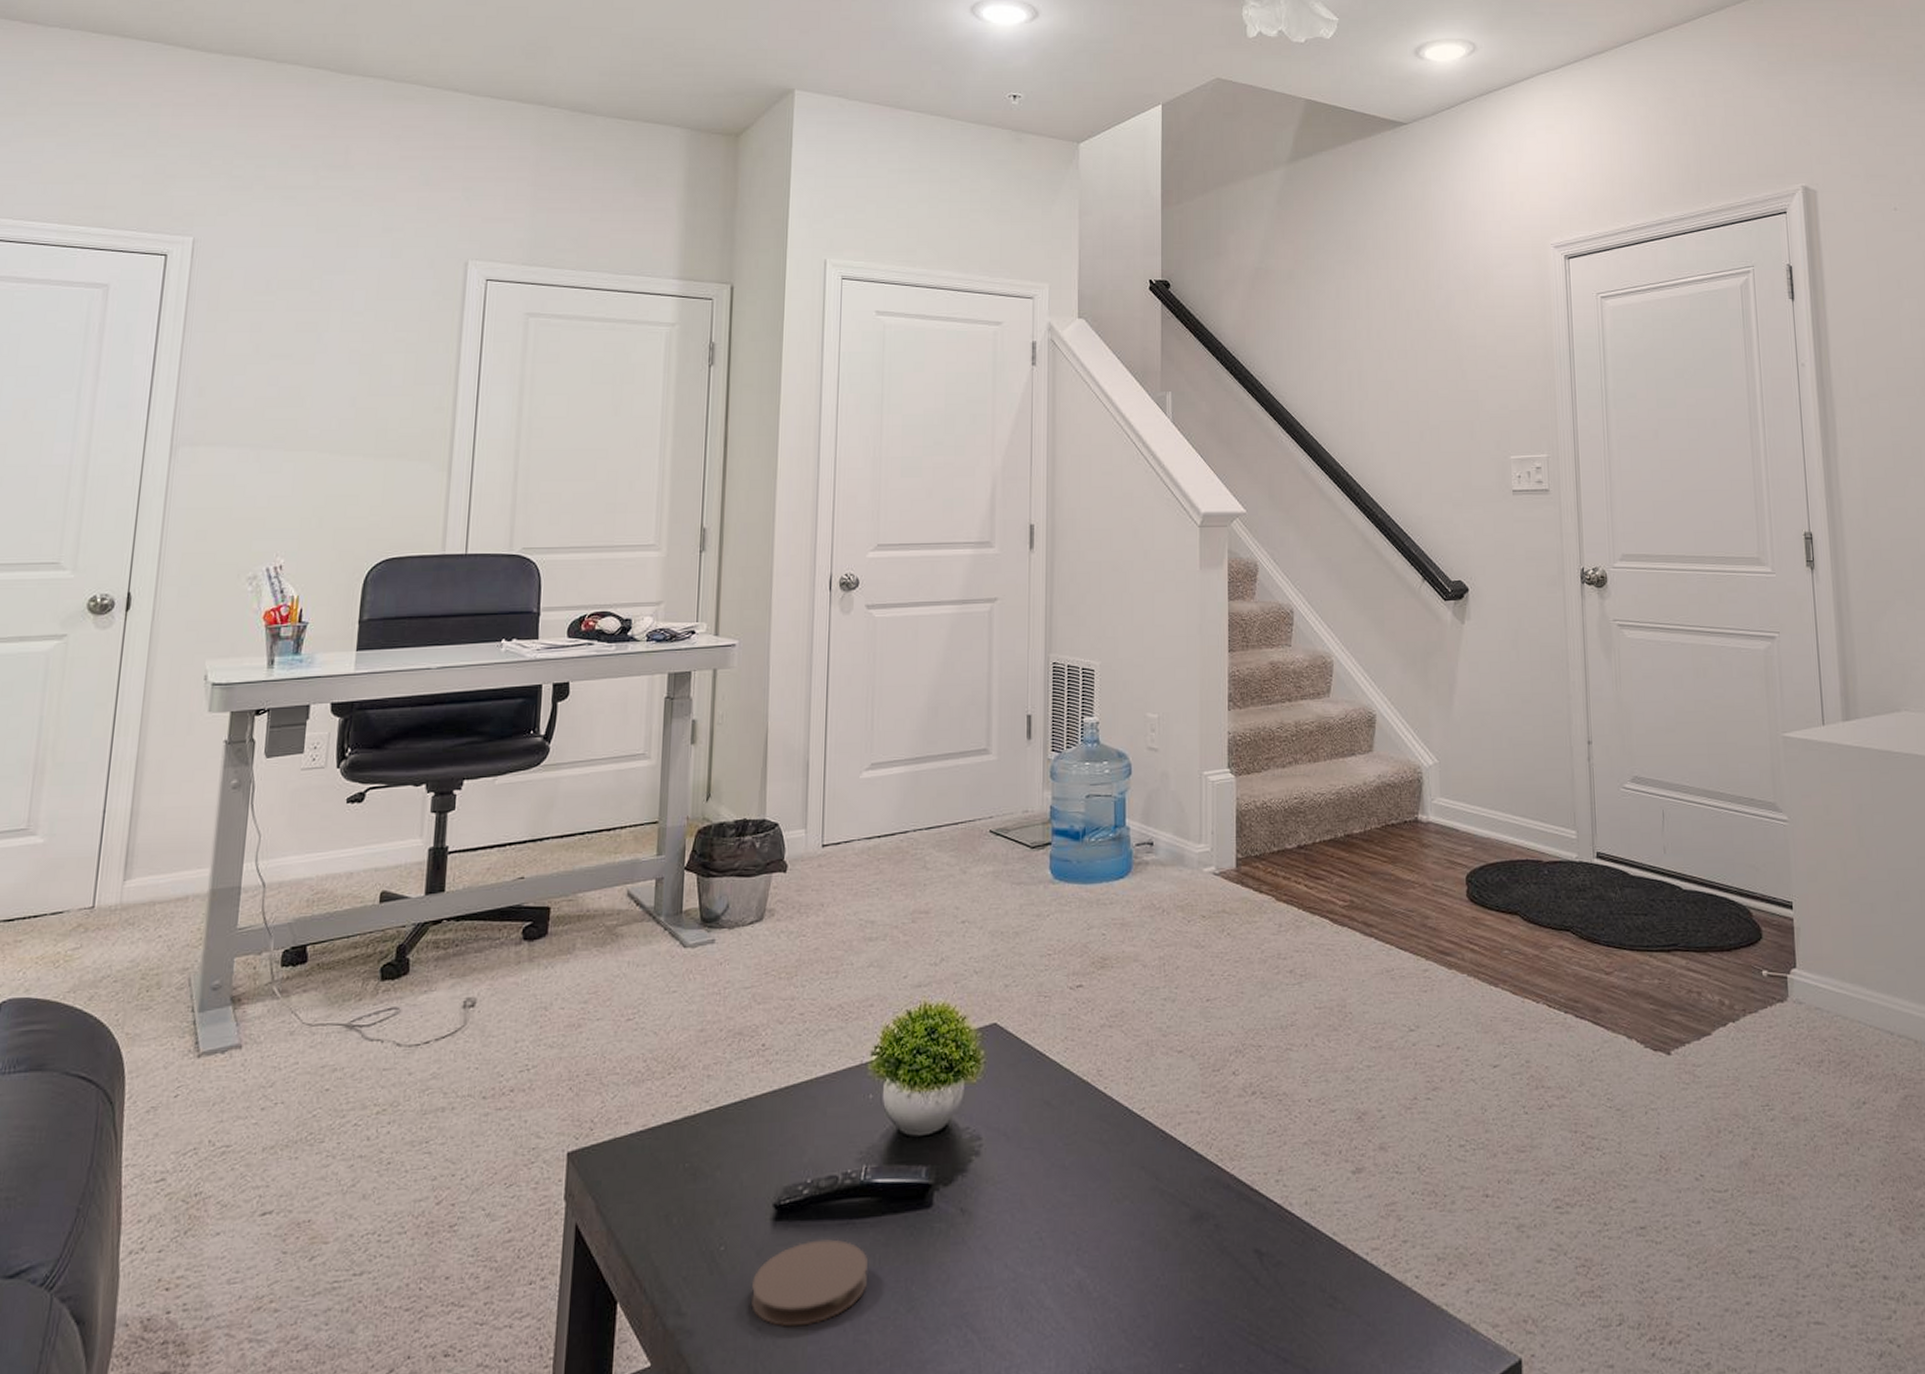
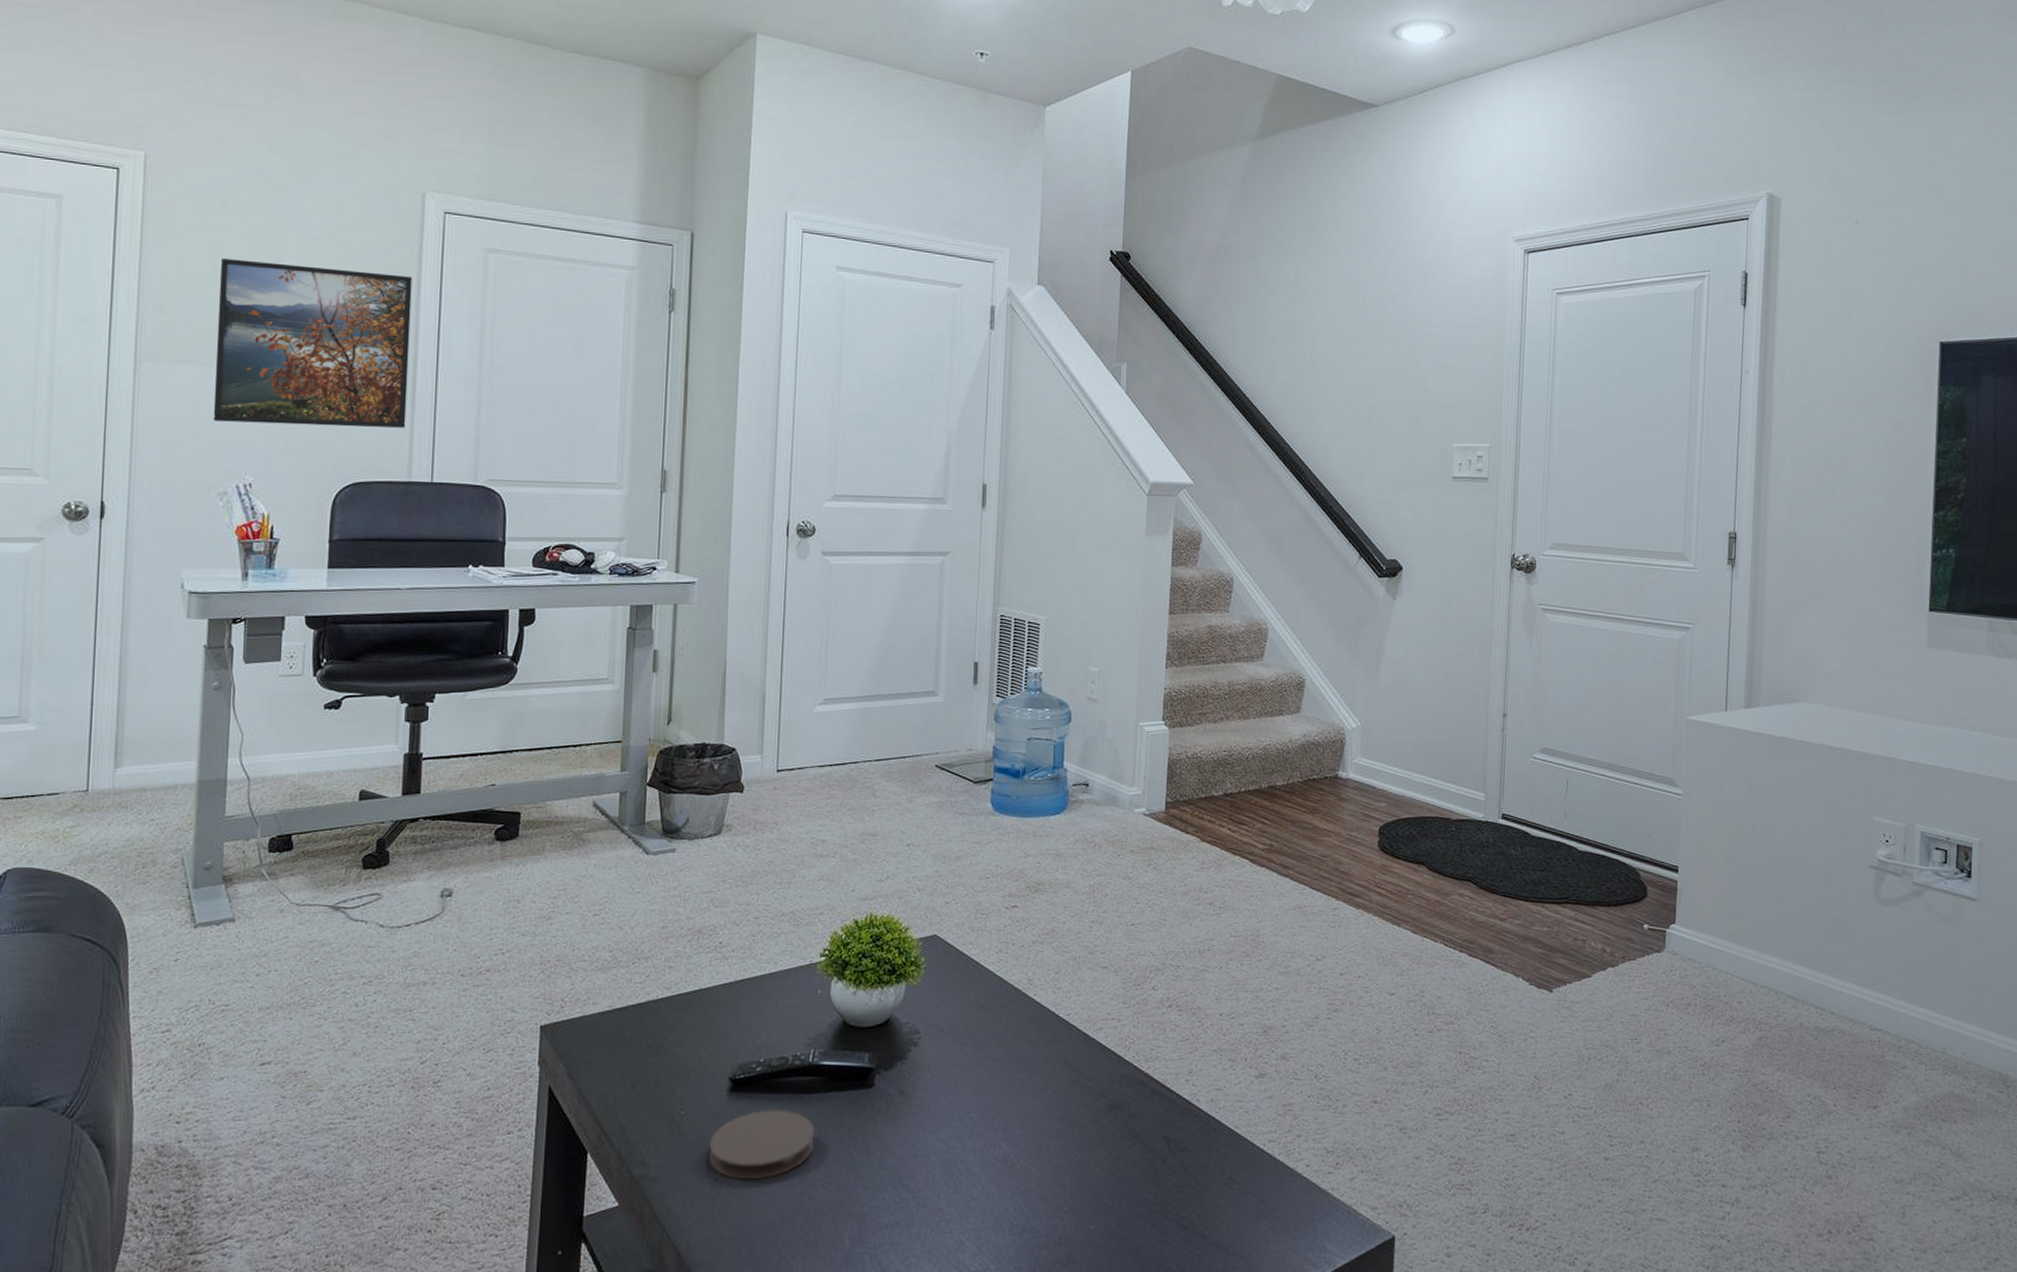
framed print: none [246,338,453,503] -> present [213,259,413,428]

